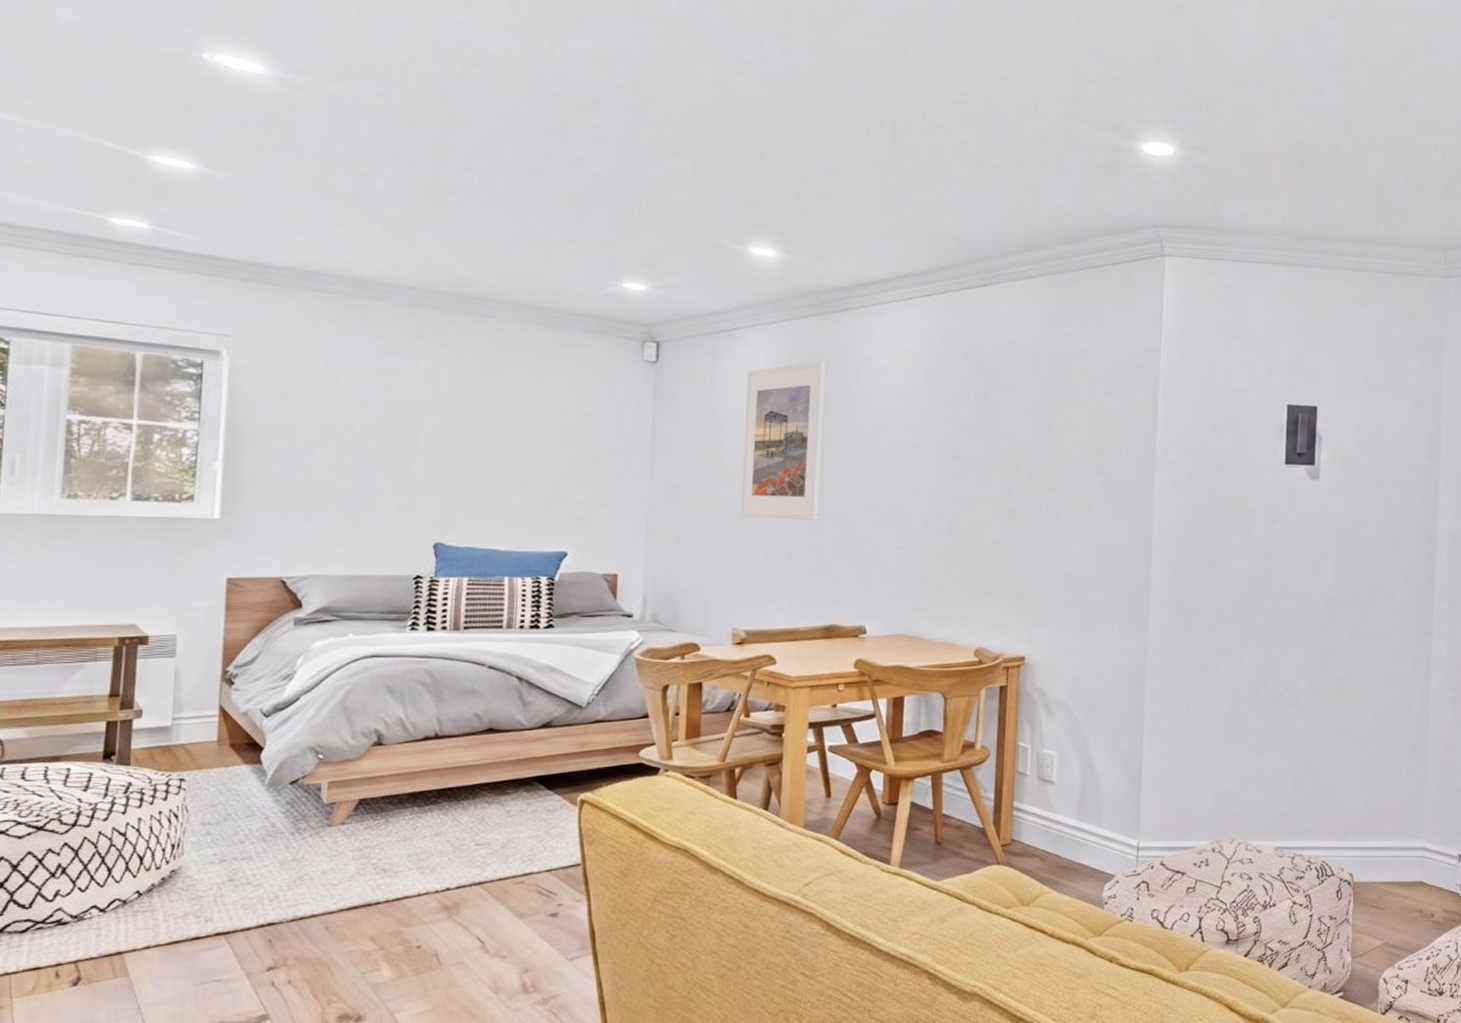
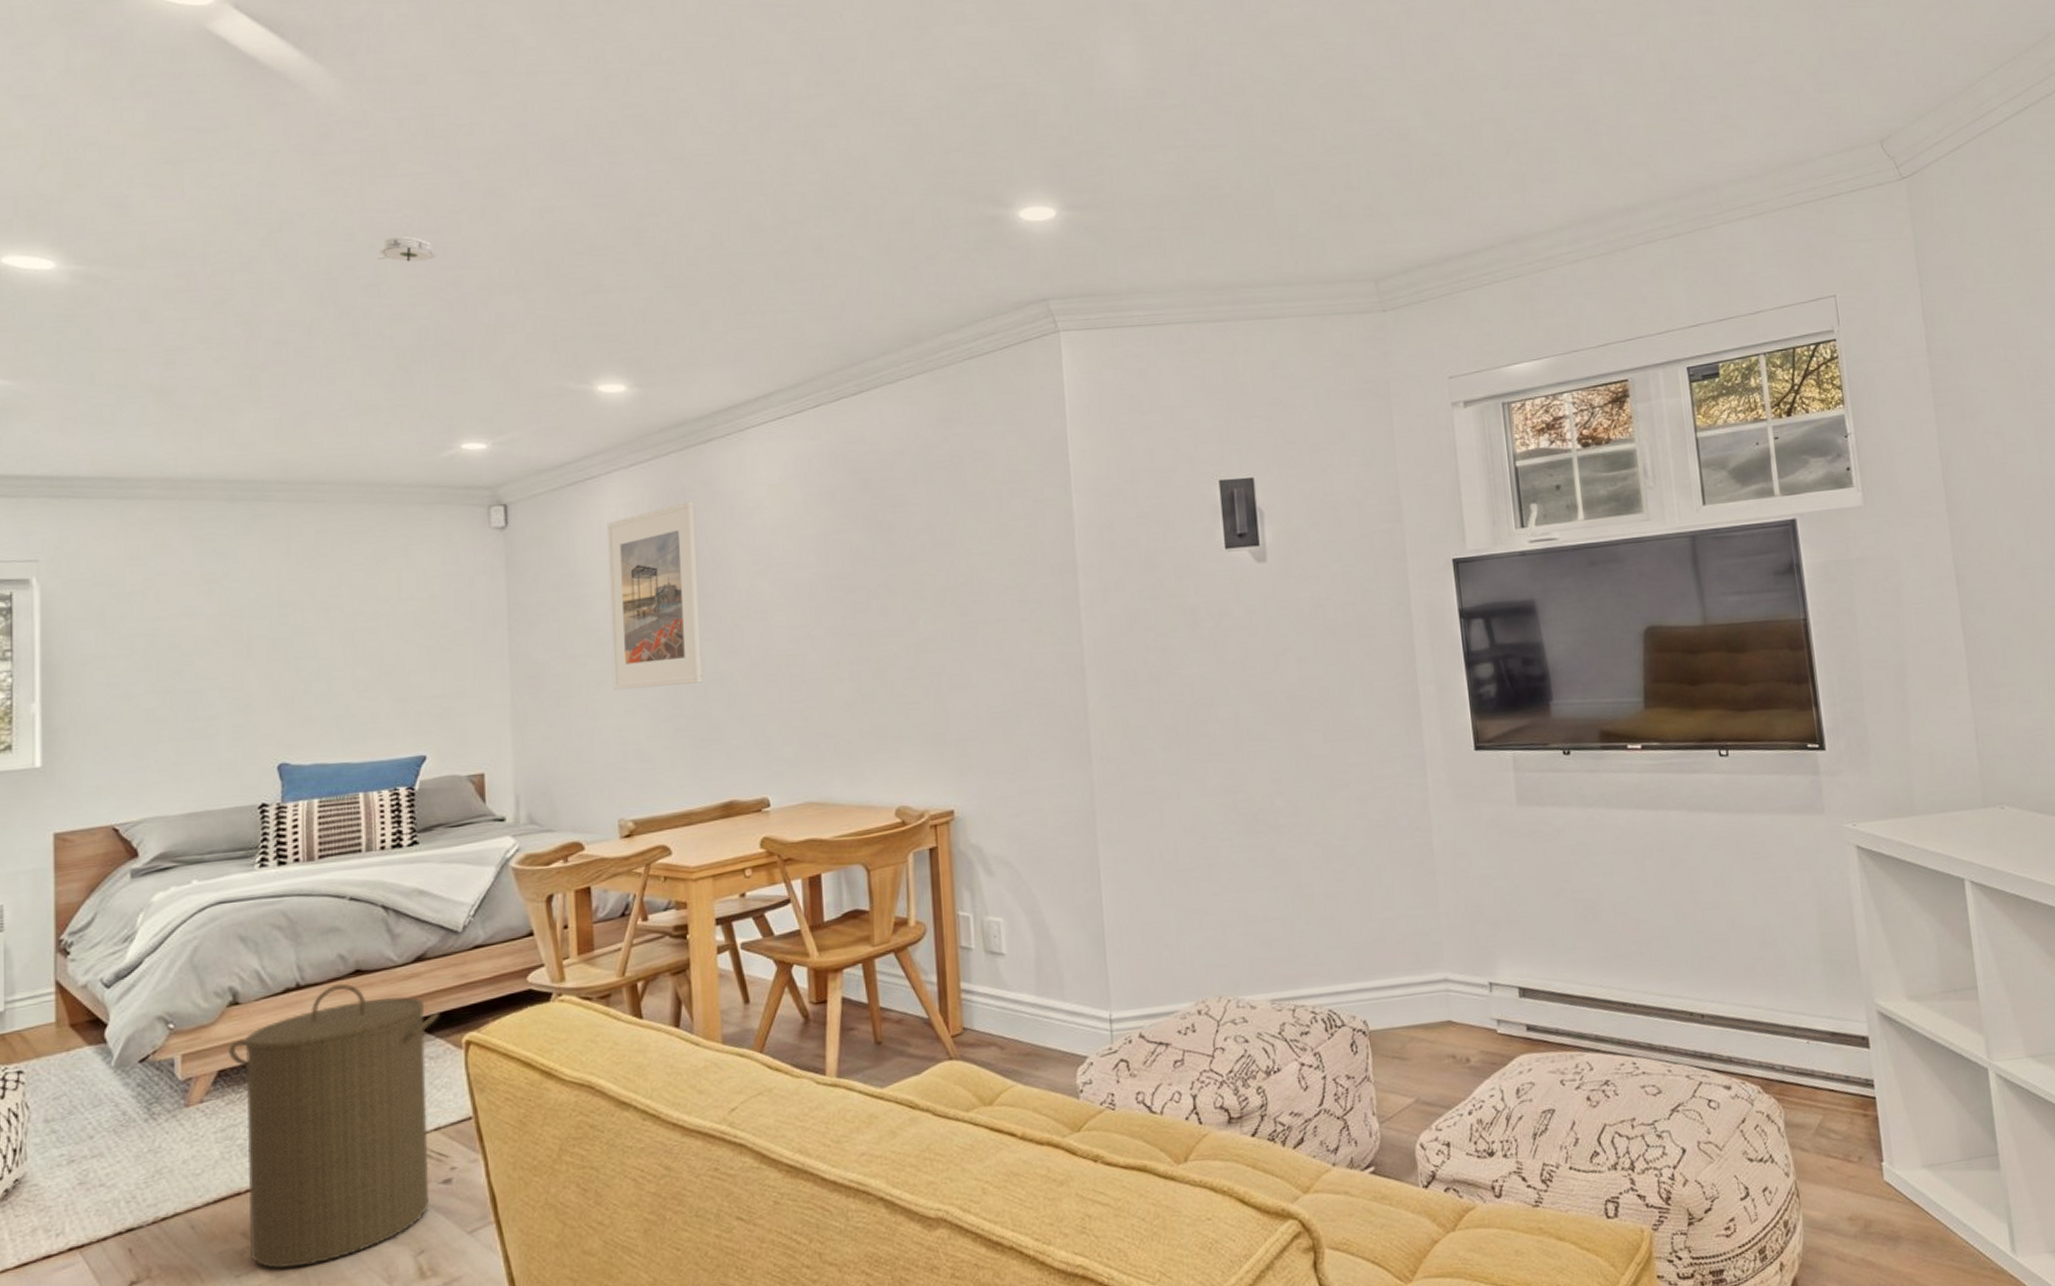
laundry hamper: none [370,738,559,972] -> present [229,983,439,1270]
smoke detector: none [562,88,617,114] -> present [378,237,437,262]

